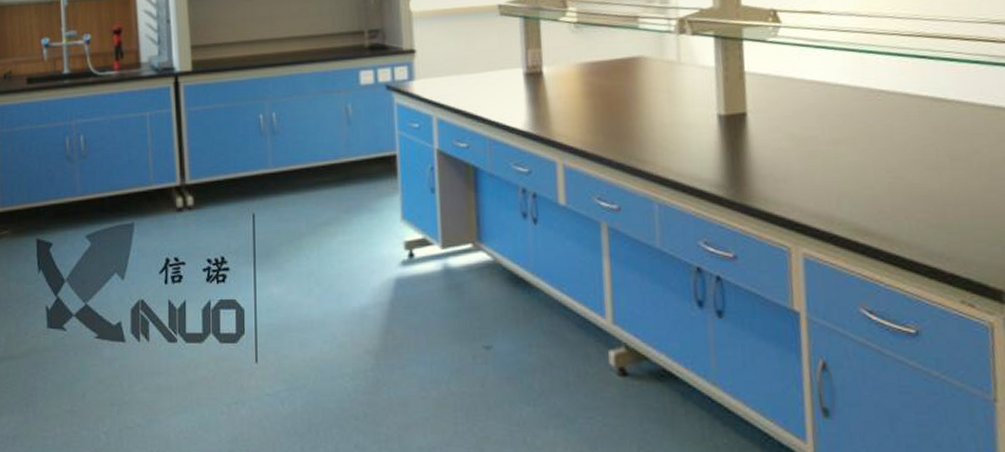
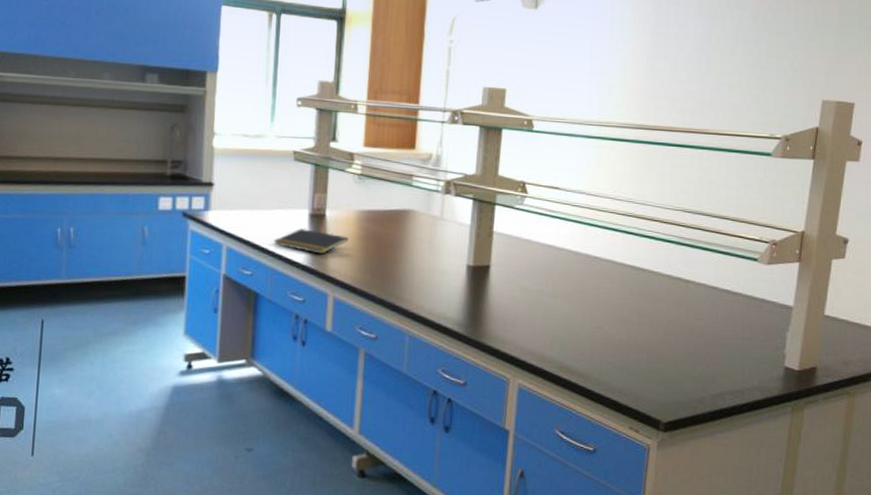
notepad: none [488,89,572,117] -> present [274,228,348,254]

